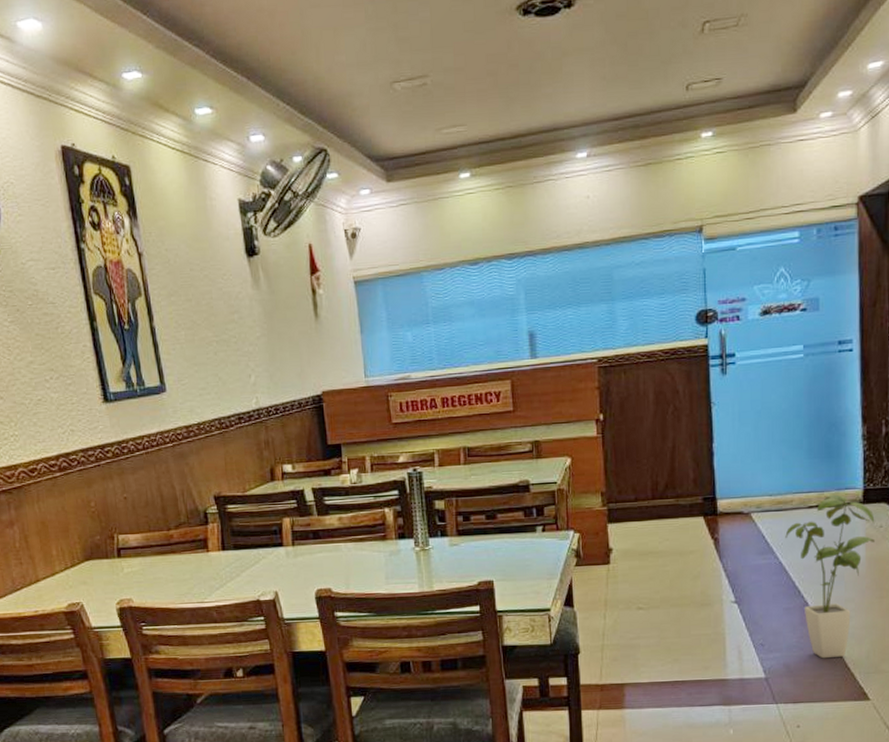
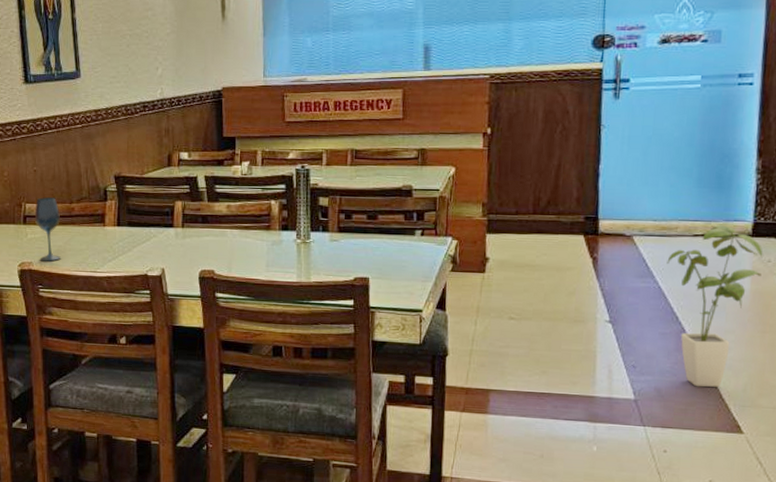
wineglass: none [129,526,163,596] -> present [34,197,61,262]

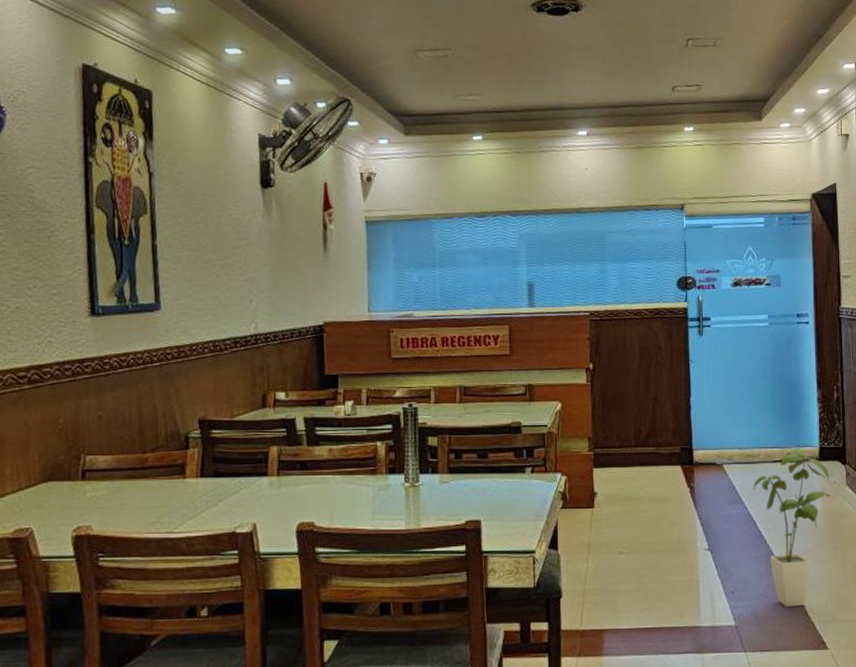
wineglass: present [34,197,61,262] -> none [96,447,130,524]

